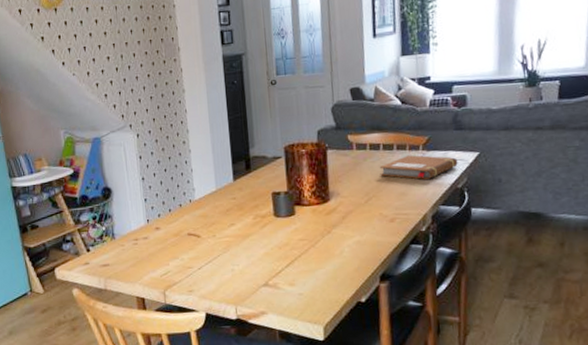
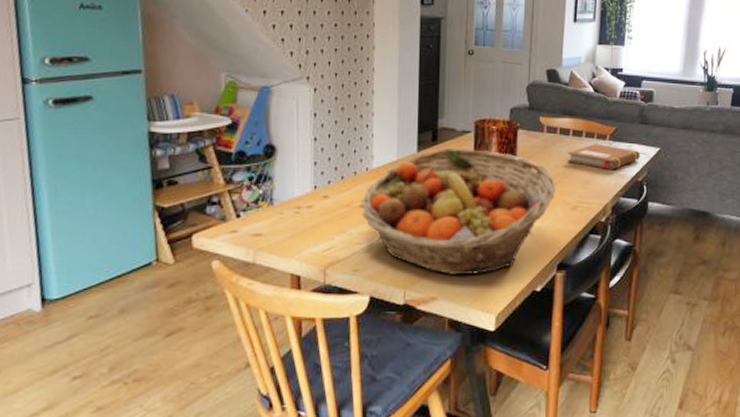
fruit basket: none [188,172,371,291] -> present [361,147,555,276]

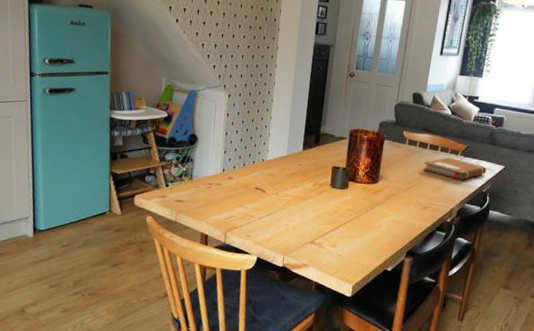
fruit basket: present [361,147,555,276] -> none [256,149,411,251]

